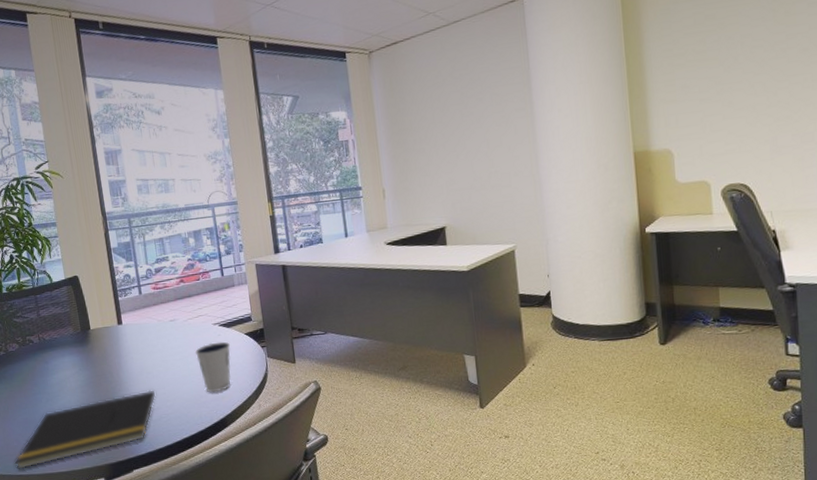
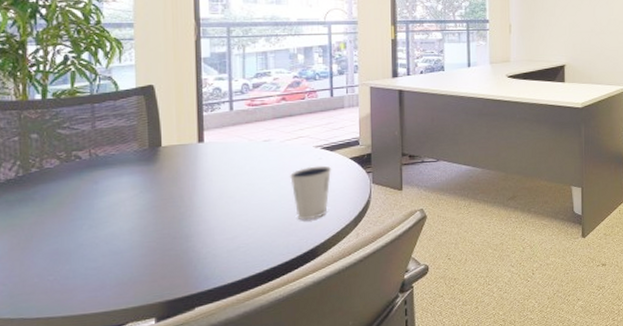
notepad: present [14,390,156,470] -> none [31,216,236,312]

